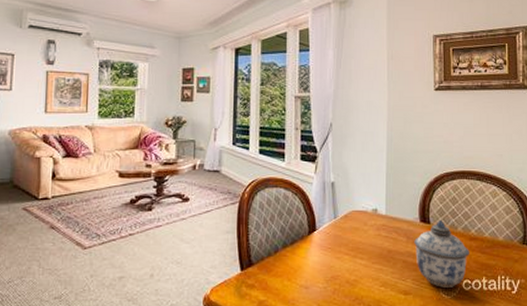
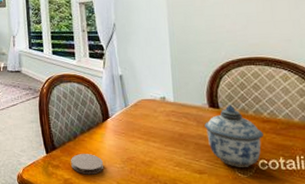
coaster: none [269,271,305,296] -> present [71,154,104,175]

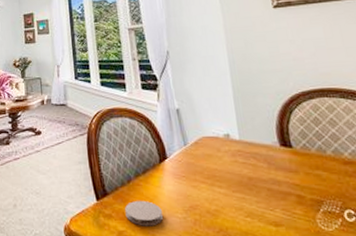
lidded jar: present [205,104,264,167] -> none [277,142,347,218]

